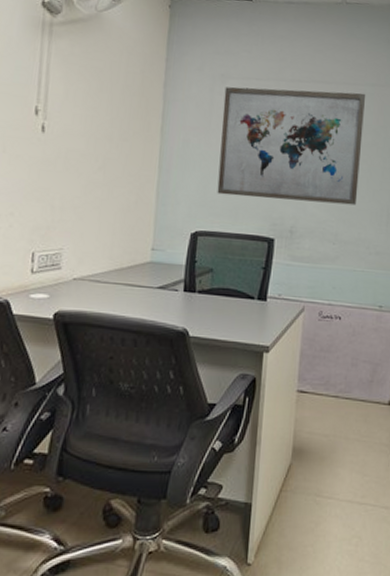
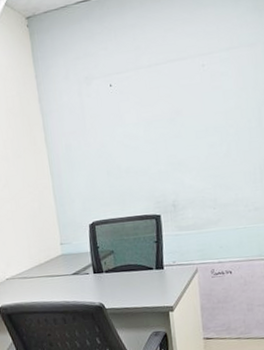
wall art: present [217,86,366,206] -> none [91,60,229,186]

